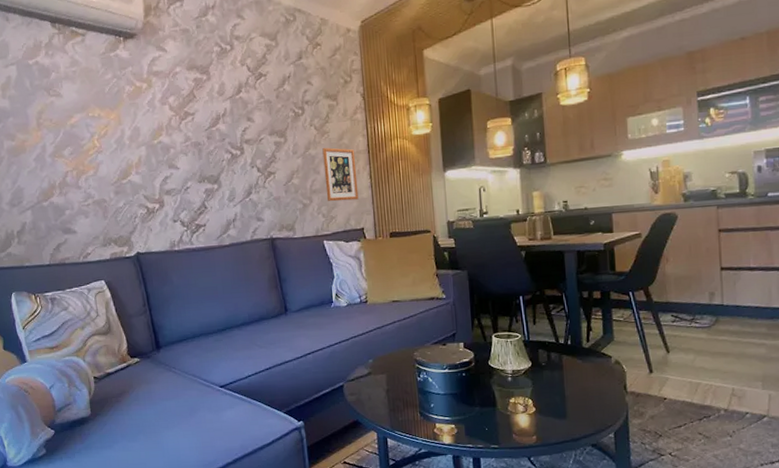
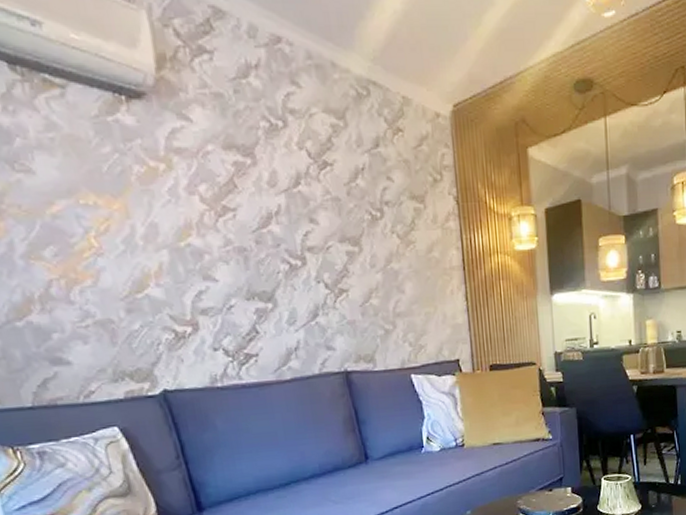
picture frame: present [322,147,359,202] -> none [407,260,453,328]

